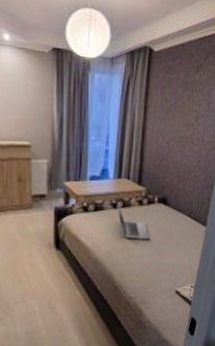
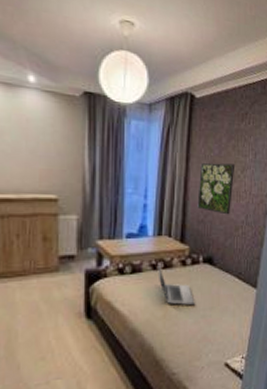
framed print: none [154,112,190,160] -> present [197,162,236,215]

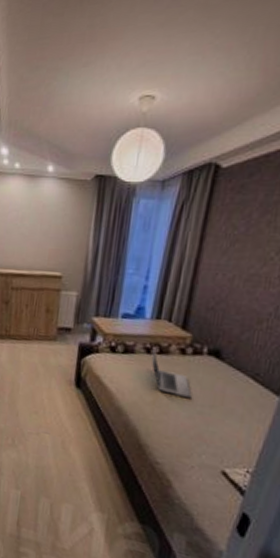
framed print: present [197,162,236,215] -> none [208,242,269,304]

